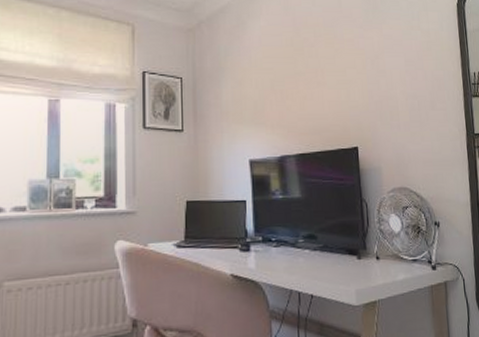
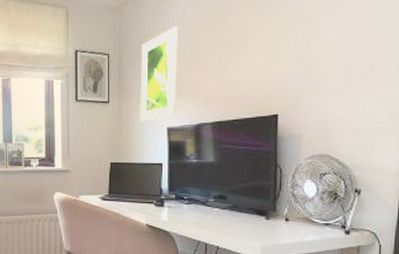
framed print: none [217,54,258,153] -> present [140,26,179,122]

